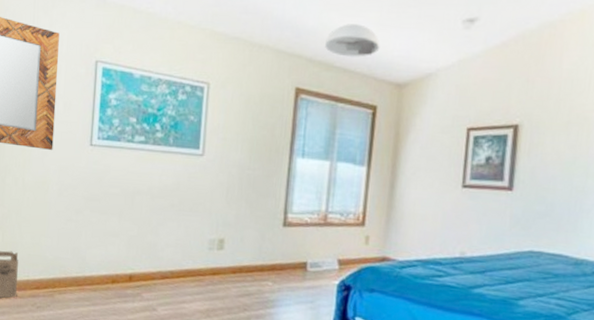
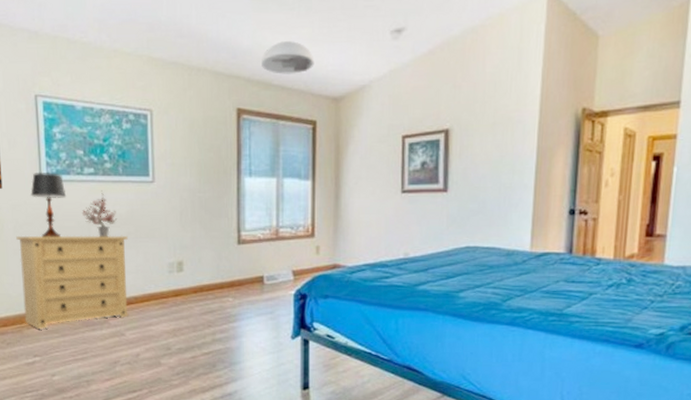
dresser: none [57,198,171,295] -> present [16,235,128,329]
table lamp: none [79,136,115,204] -> present [30,171,67,237]
potted plant: none [127,160,163,208] -> present [81,190,118,237]

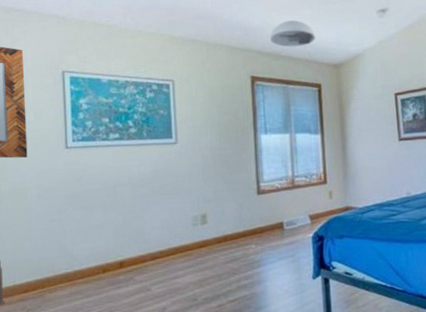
dresser: present [16,235,128,329] -> none [40,193,154,292]
table lamp: present [30,171,67,237] -> none [56,139,92,201]
potted plant: present [81,190,118,237] -> none [107,153,142,197]

